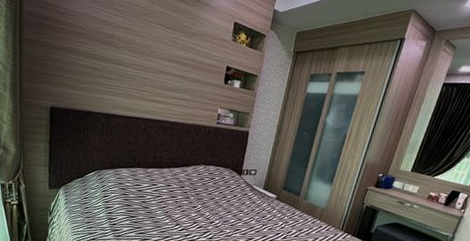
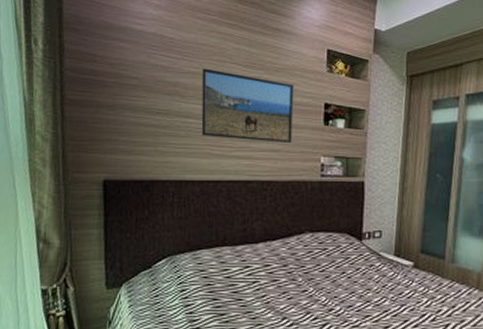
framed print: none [128,25,204,95] -> present [201,68,294,144]

